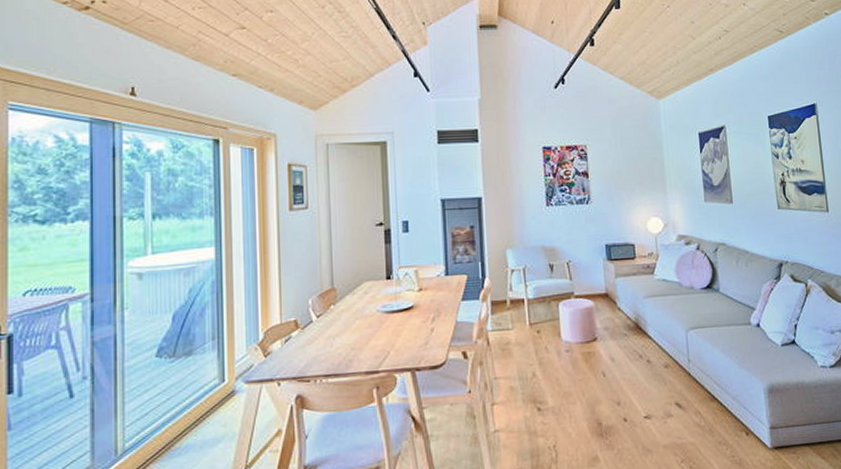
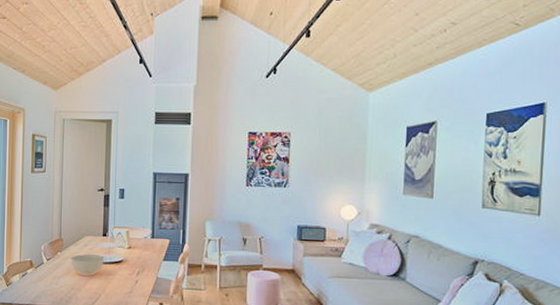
bowl: none [348,303,390,332] -> present [71,254,104,277]

